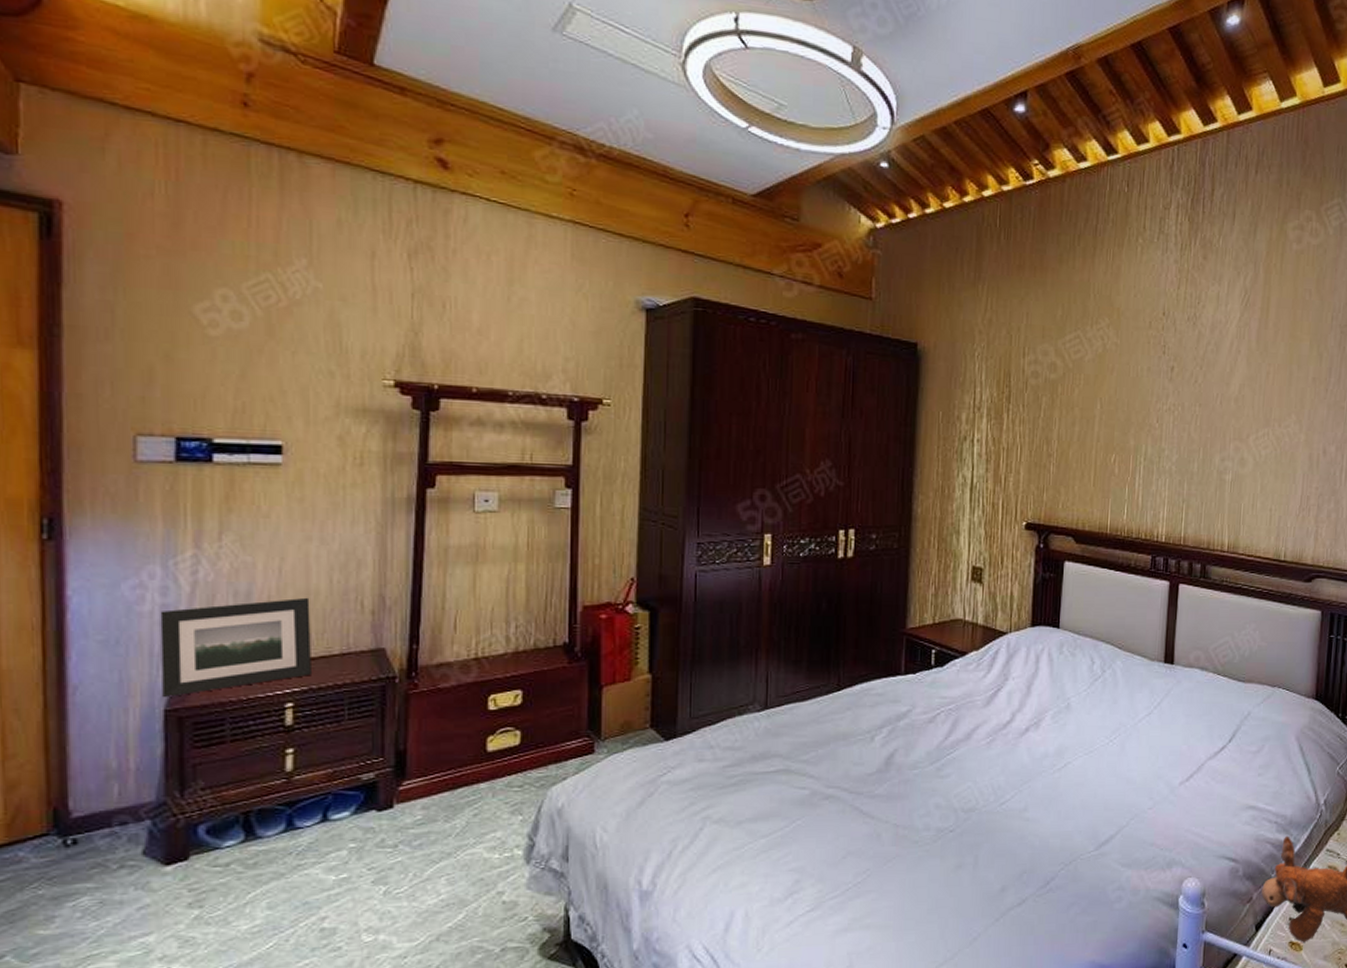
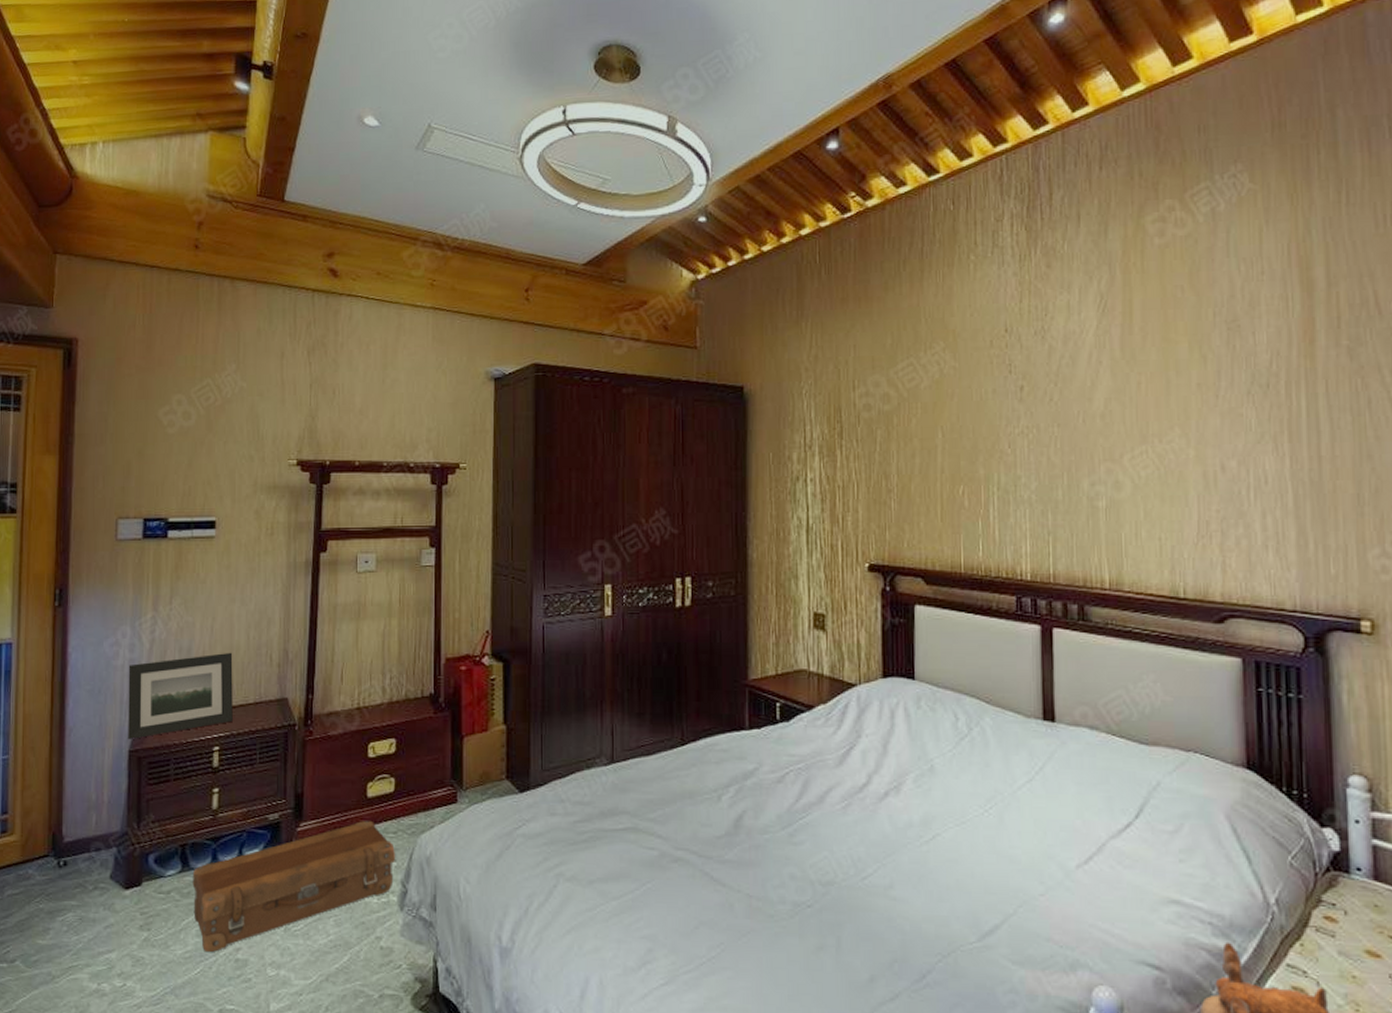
suitcase: none [260,775,520,924] -> present [192,820,395,952]

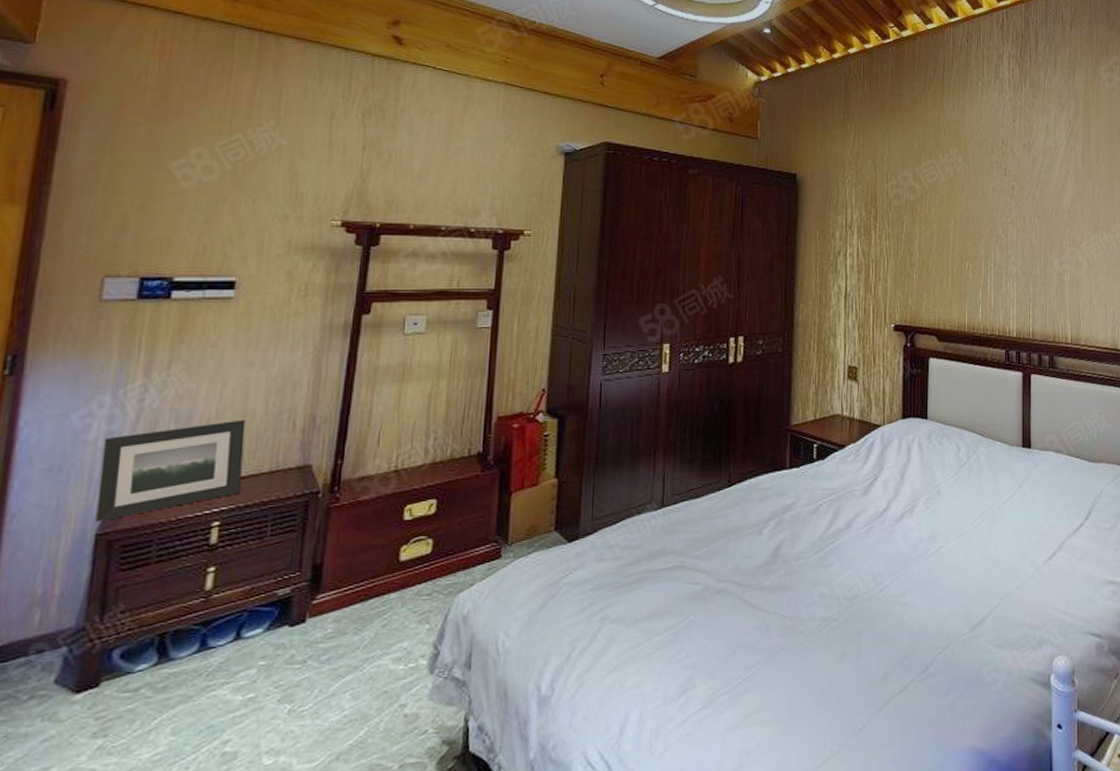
suitcase: present [192,820,395,952] -> none [169,584,428,750]

